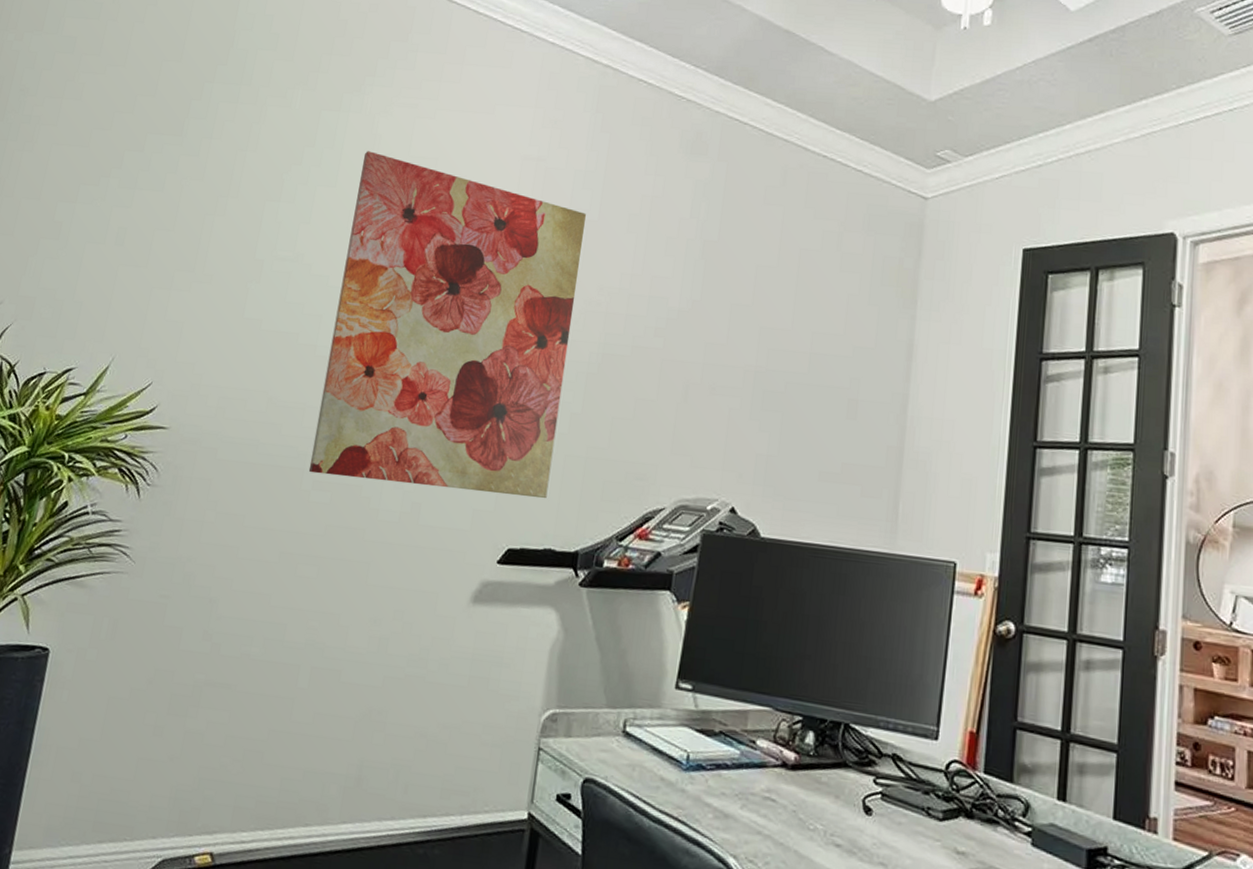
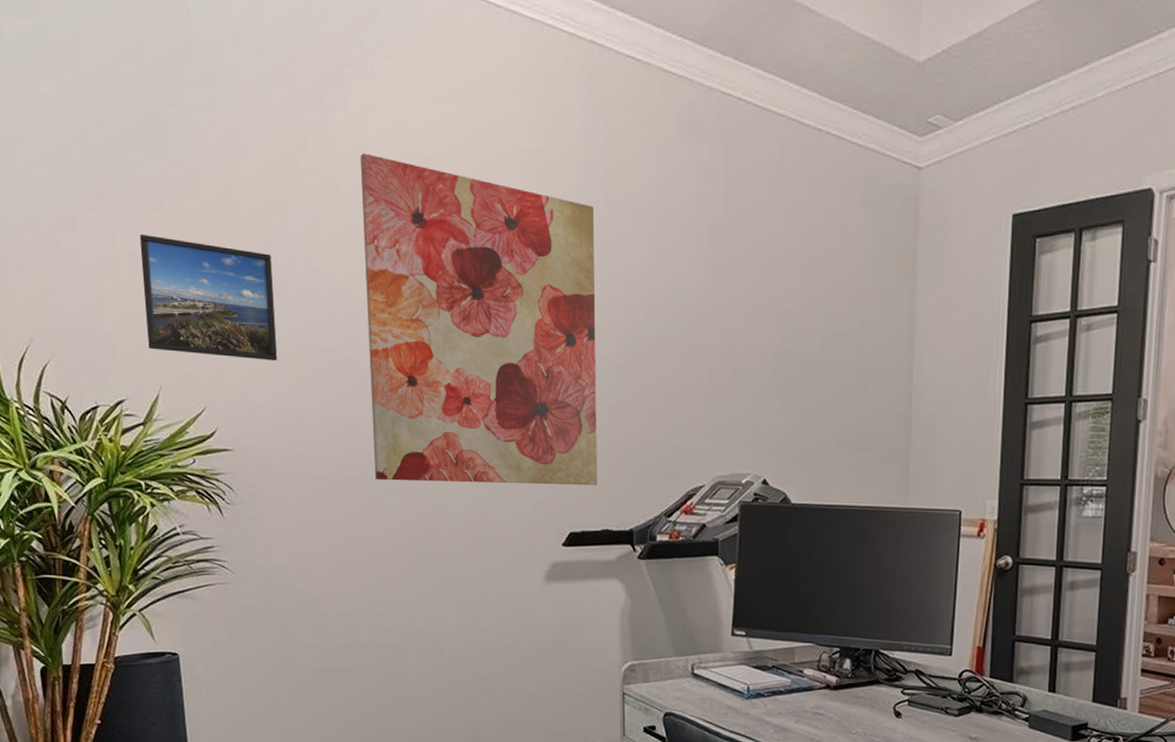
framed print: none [113,210,257,341] -> present [139,234,278,361]

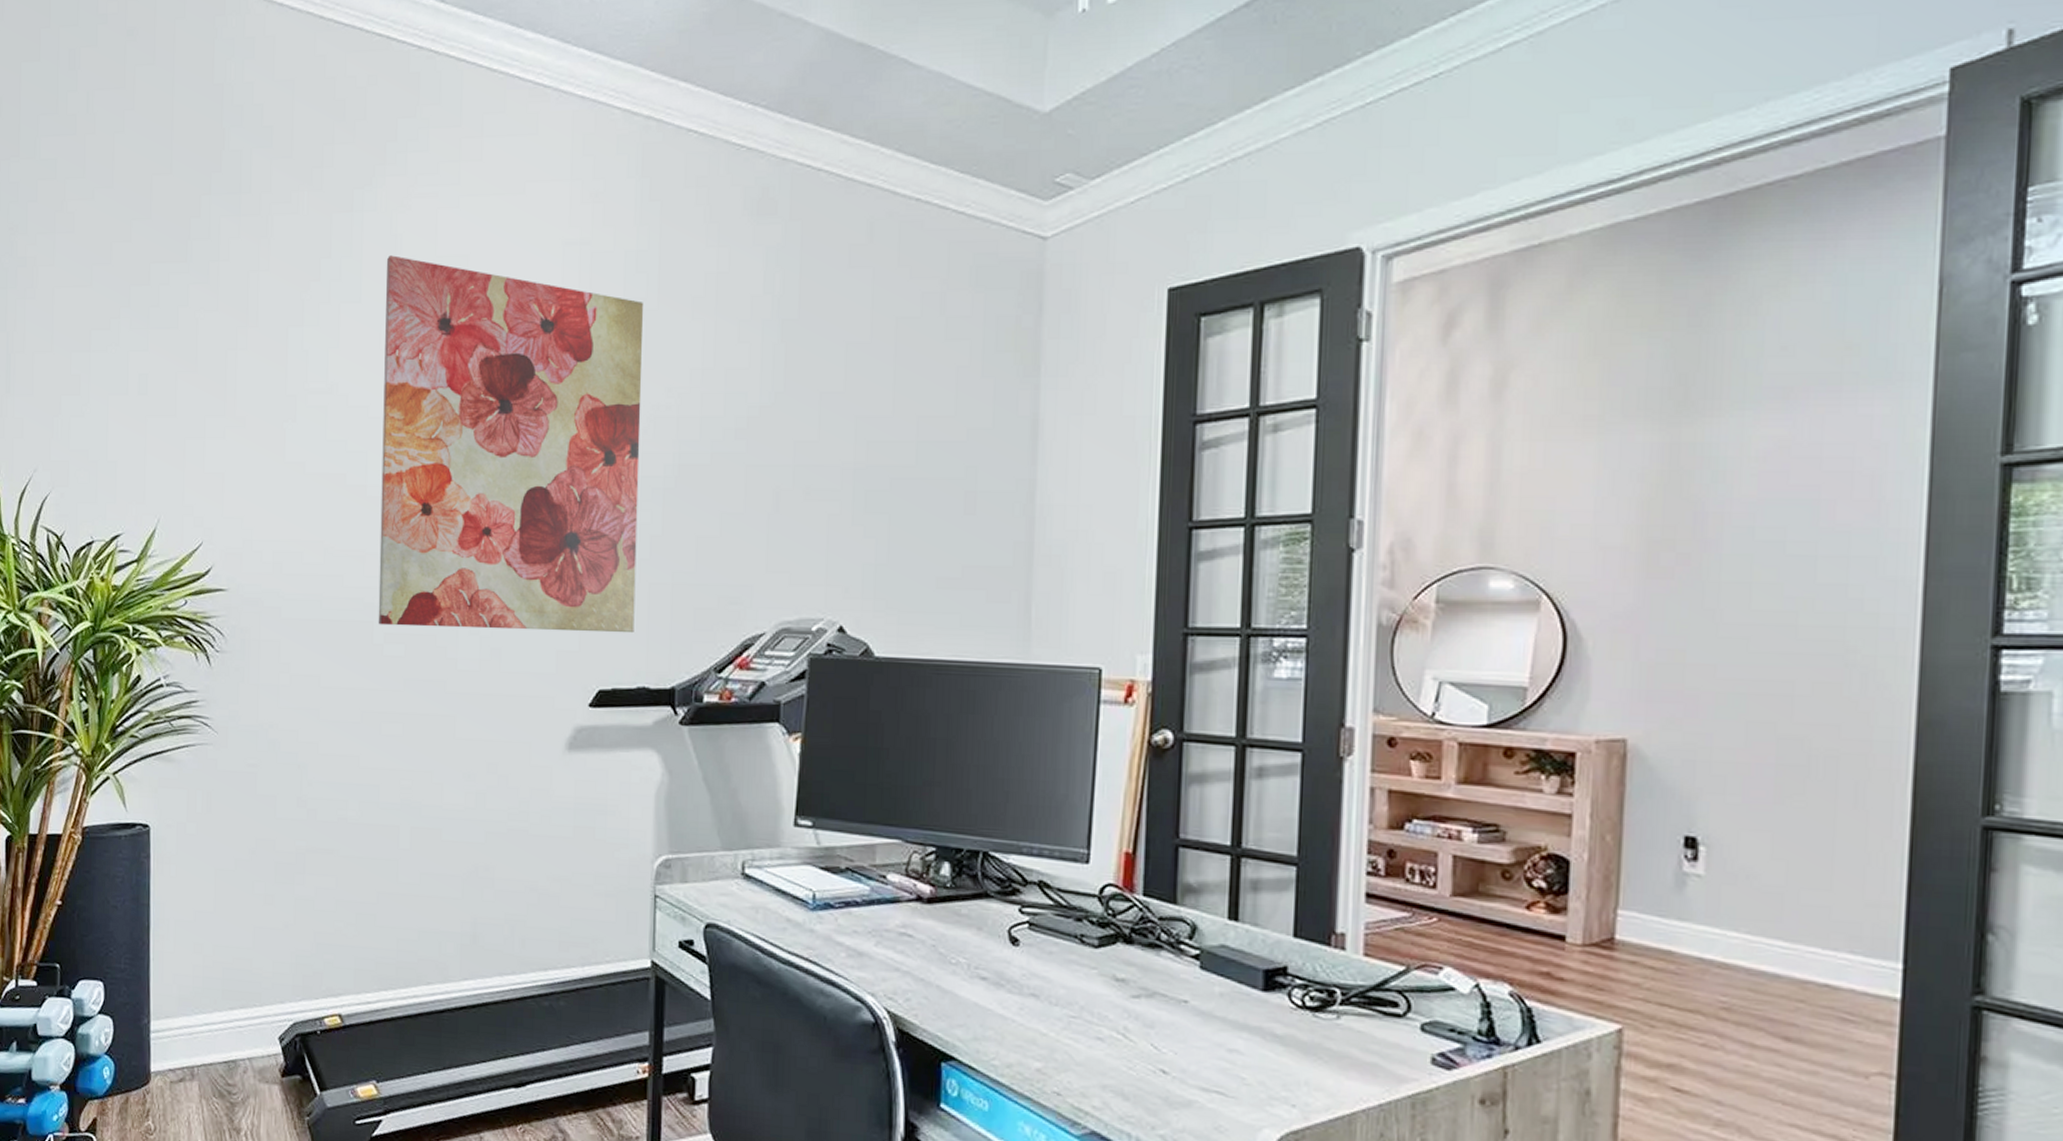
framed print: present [139,234,278,361] -> none [150,353,285,488]

